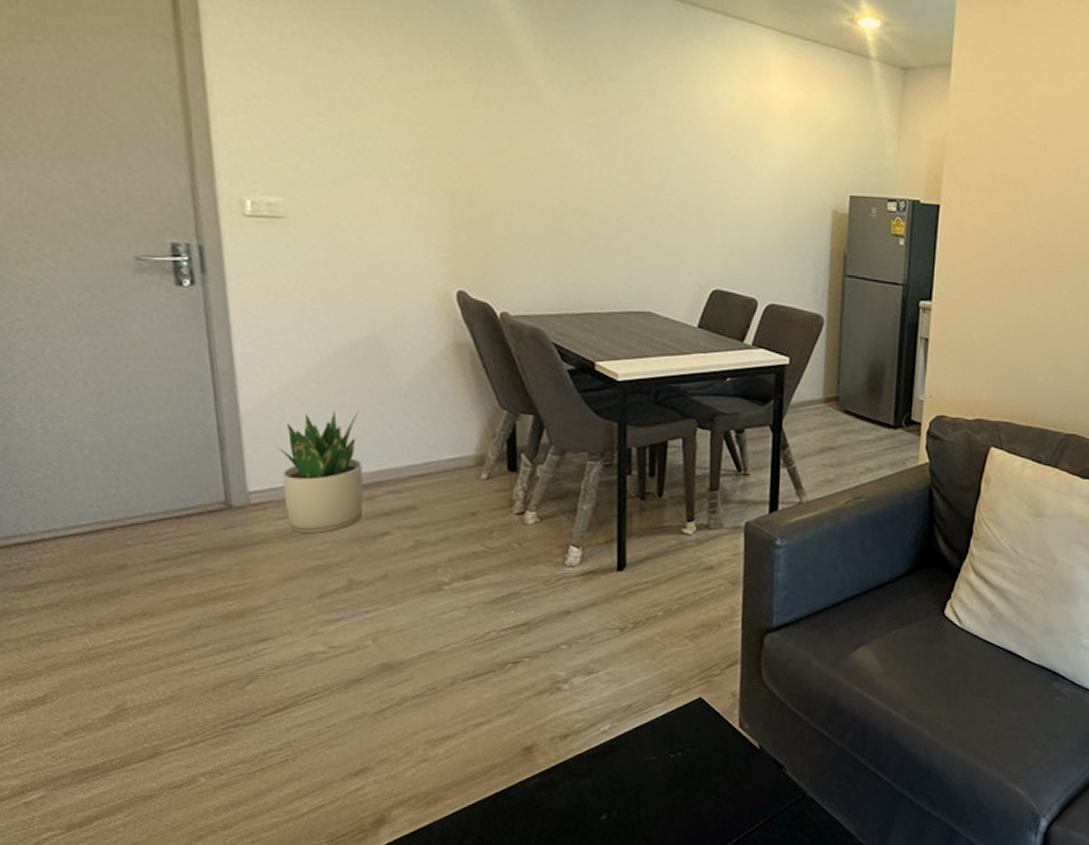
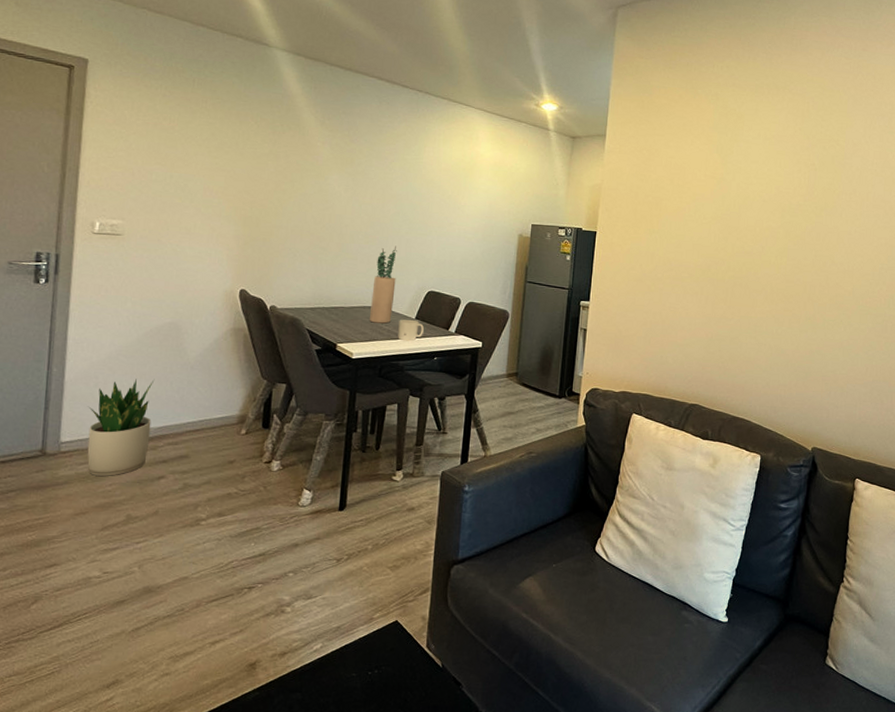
vase: none [635,228,668,335] -> present [369,245,397,324]
mug: none [676,328,711,358] -> present [398,319,425,342]

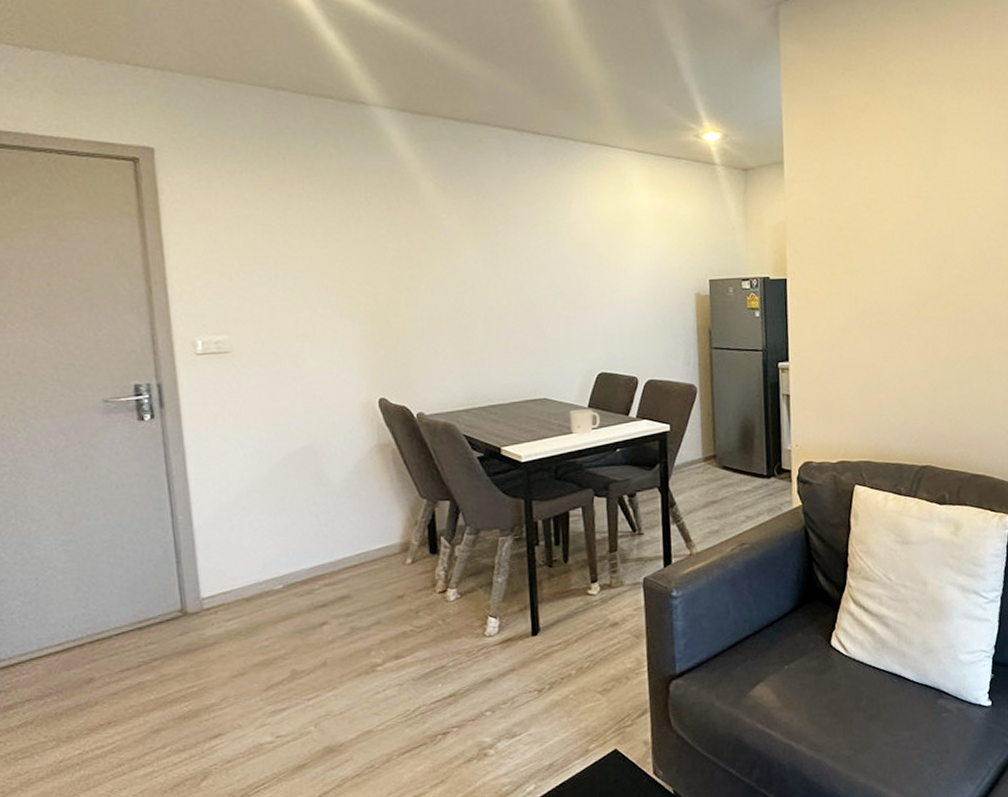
planter: present [87,379,155,477] -> none [226,514,304,632]
vase: present [369,245,397,324] -> none [532,325,561,418]

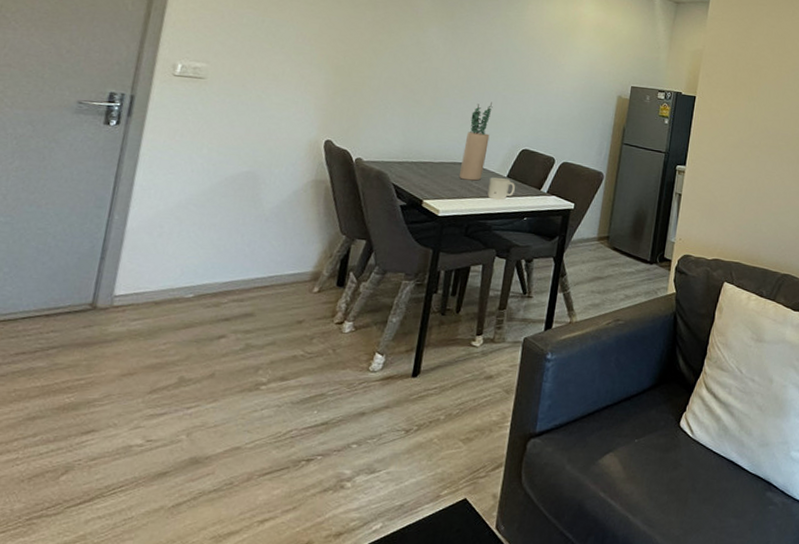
vase: none [532,325,561,418] -> present [458,102,493,181]

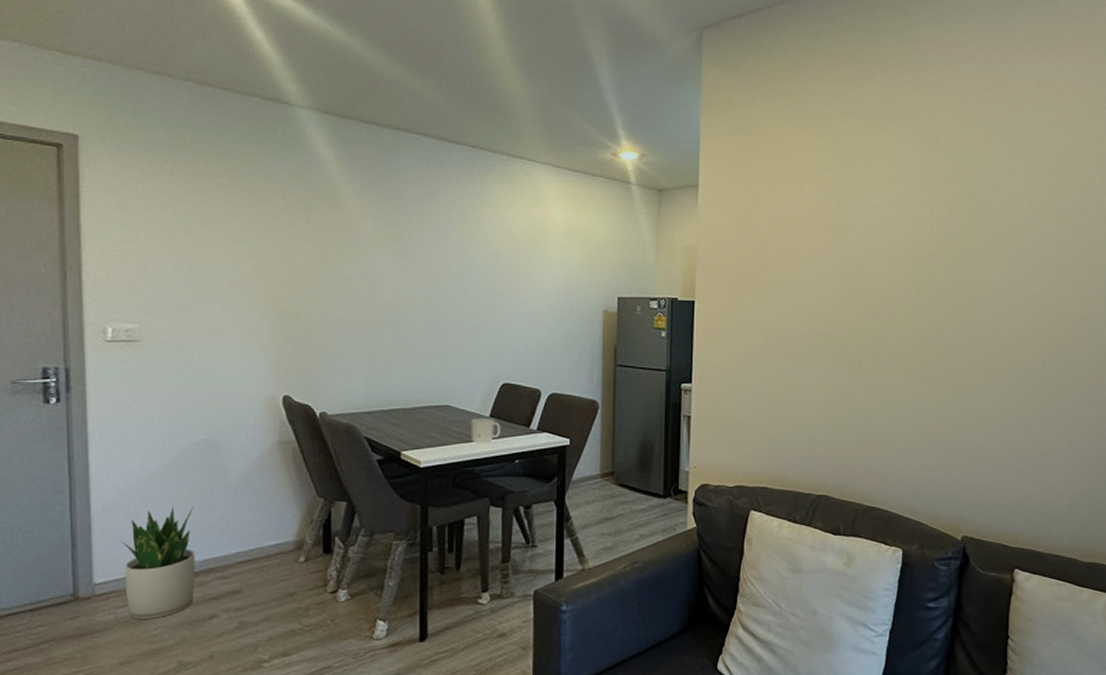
planter: none [141,230,225,335] -> present [121,506,196,620]
vase: present [458,102,493,181] -> none [435,333,464,425]

